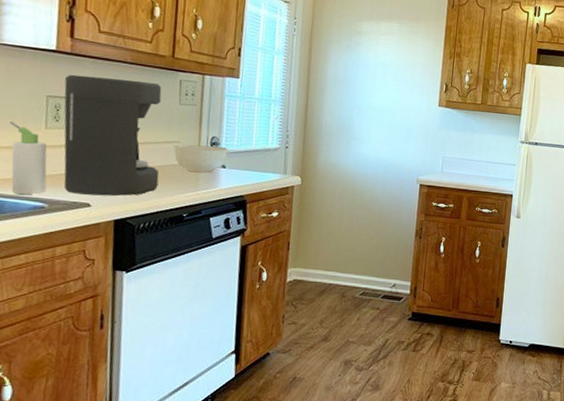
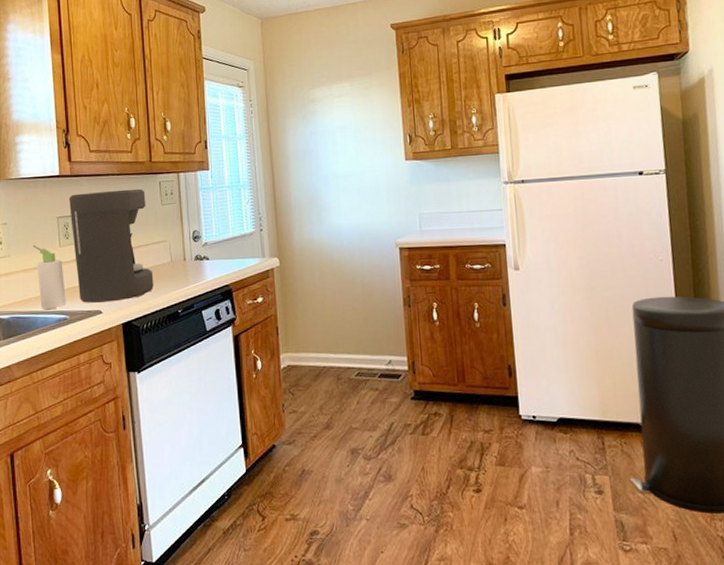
bowl: present [174,144,228,174] -> none [162,240,209,268]

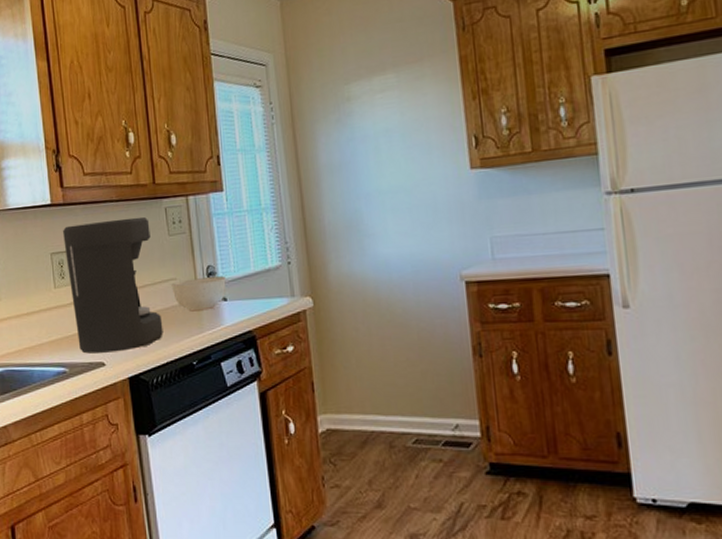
bottle: present [33,245,66,309] -> none [25,287,64,361]
bowl: none [162,240,209,268] -> present [171,276,227,312]

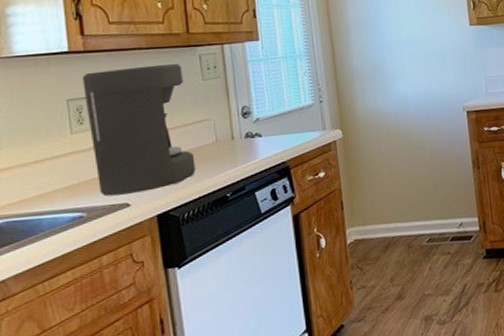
bowl: present [171,276,227,312] -> none [205,115,261,149]

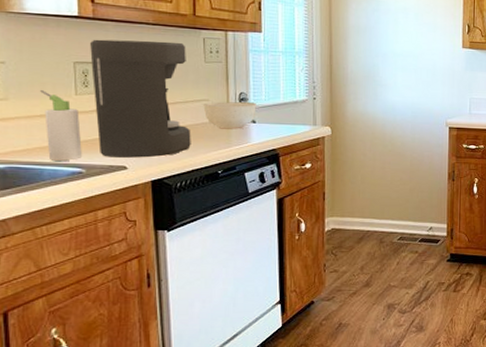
bottle: none [34,134,81,209] -> present [40,90,82,161]
bowl: none [205,115,261,149] -> present [203,102,257,129]

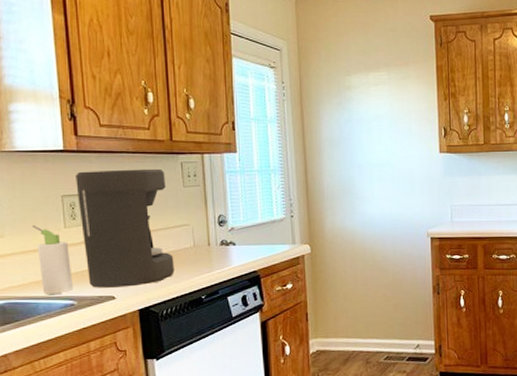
bowl: present [203,102,257,129] -> none [184,225,236,253]

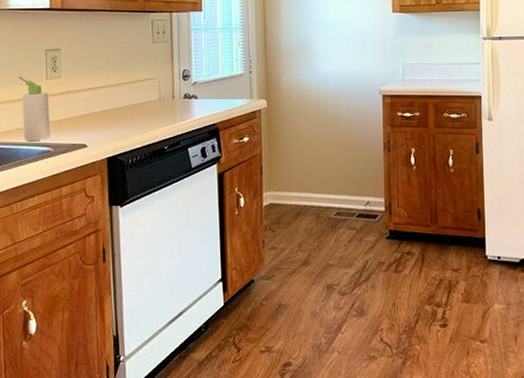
coffee maker: present [76,168,175,288] -> none [58,25,141,136]

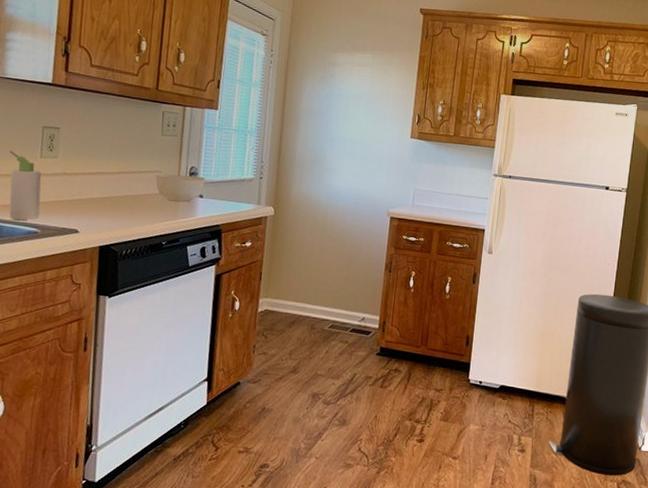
bowl: none [151,79,198,106] -> present [155,174,206,203]

